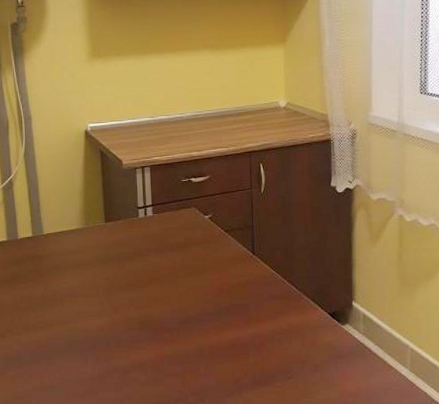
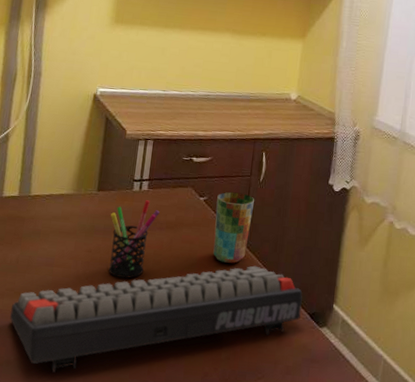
keyboard: none [45,274,321,392] -> present [10,265,303,373]
pen holder: none [122,225,168,300] -> present [108,200,160,279]
cup: none [221,206,259,275] -> present [213,191,255,264]

